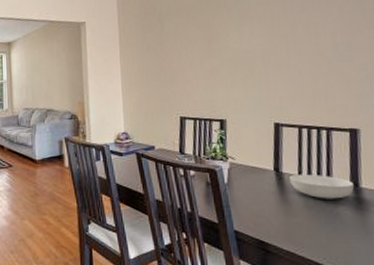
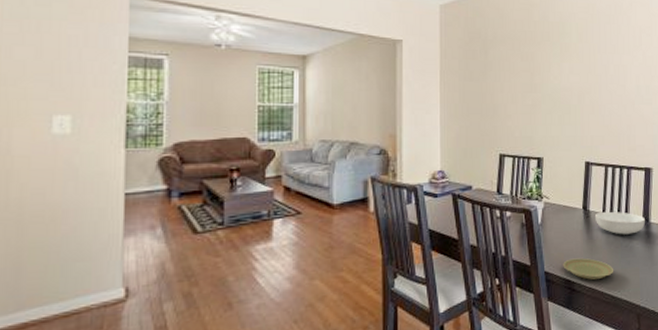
plate: none [254,220,316,243] -> present [563,258,613,280]

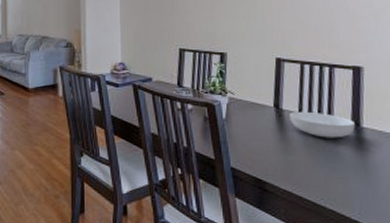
plate: present [563,258,613,280] -> none [252,157,314,182]

